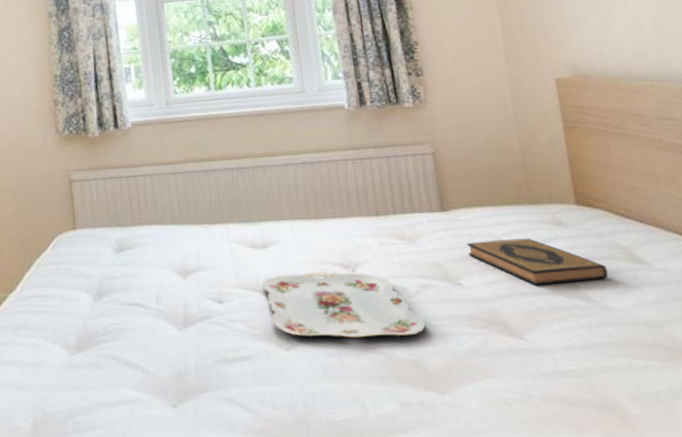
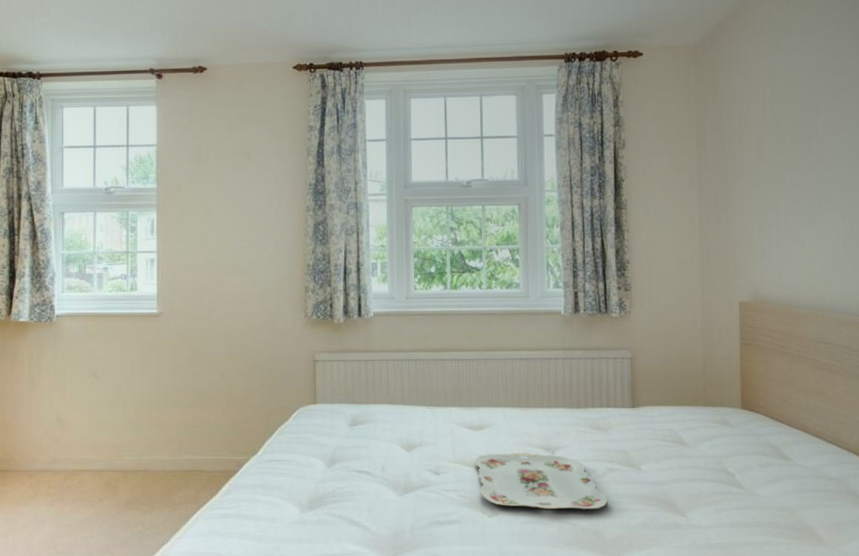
hardback book: present [467,238,608,285] -> none [649,434,759,473]

